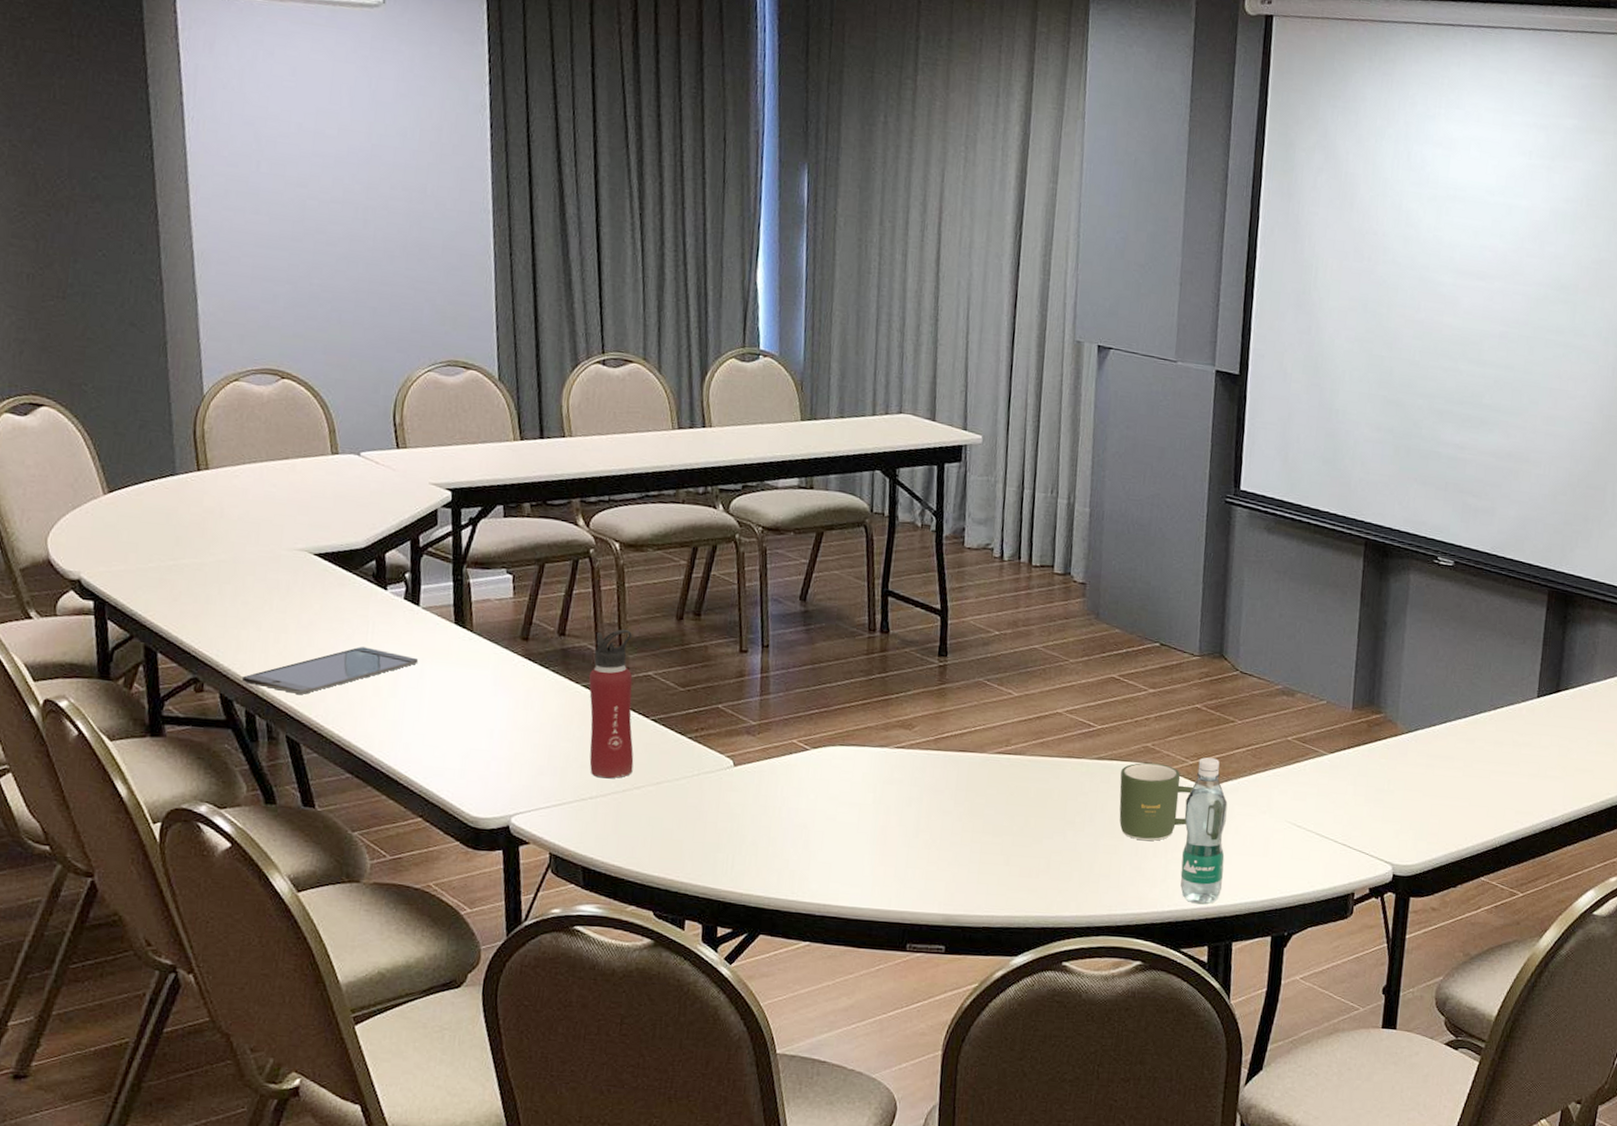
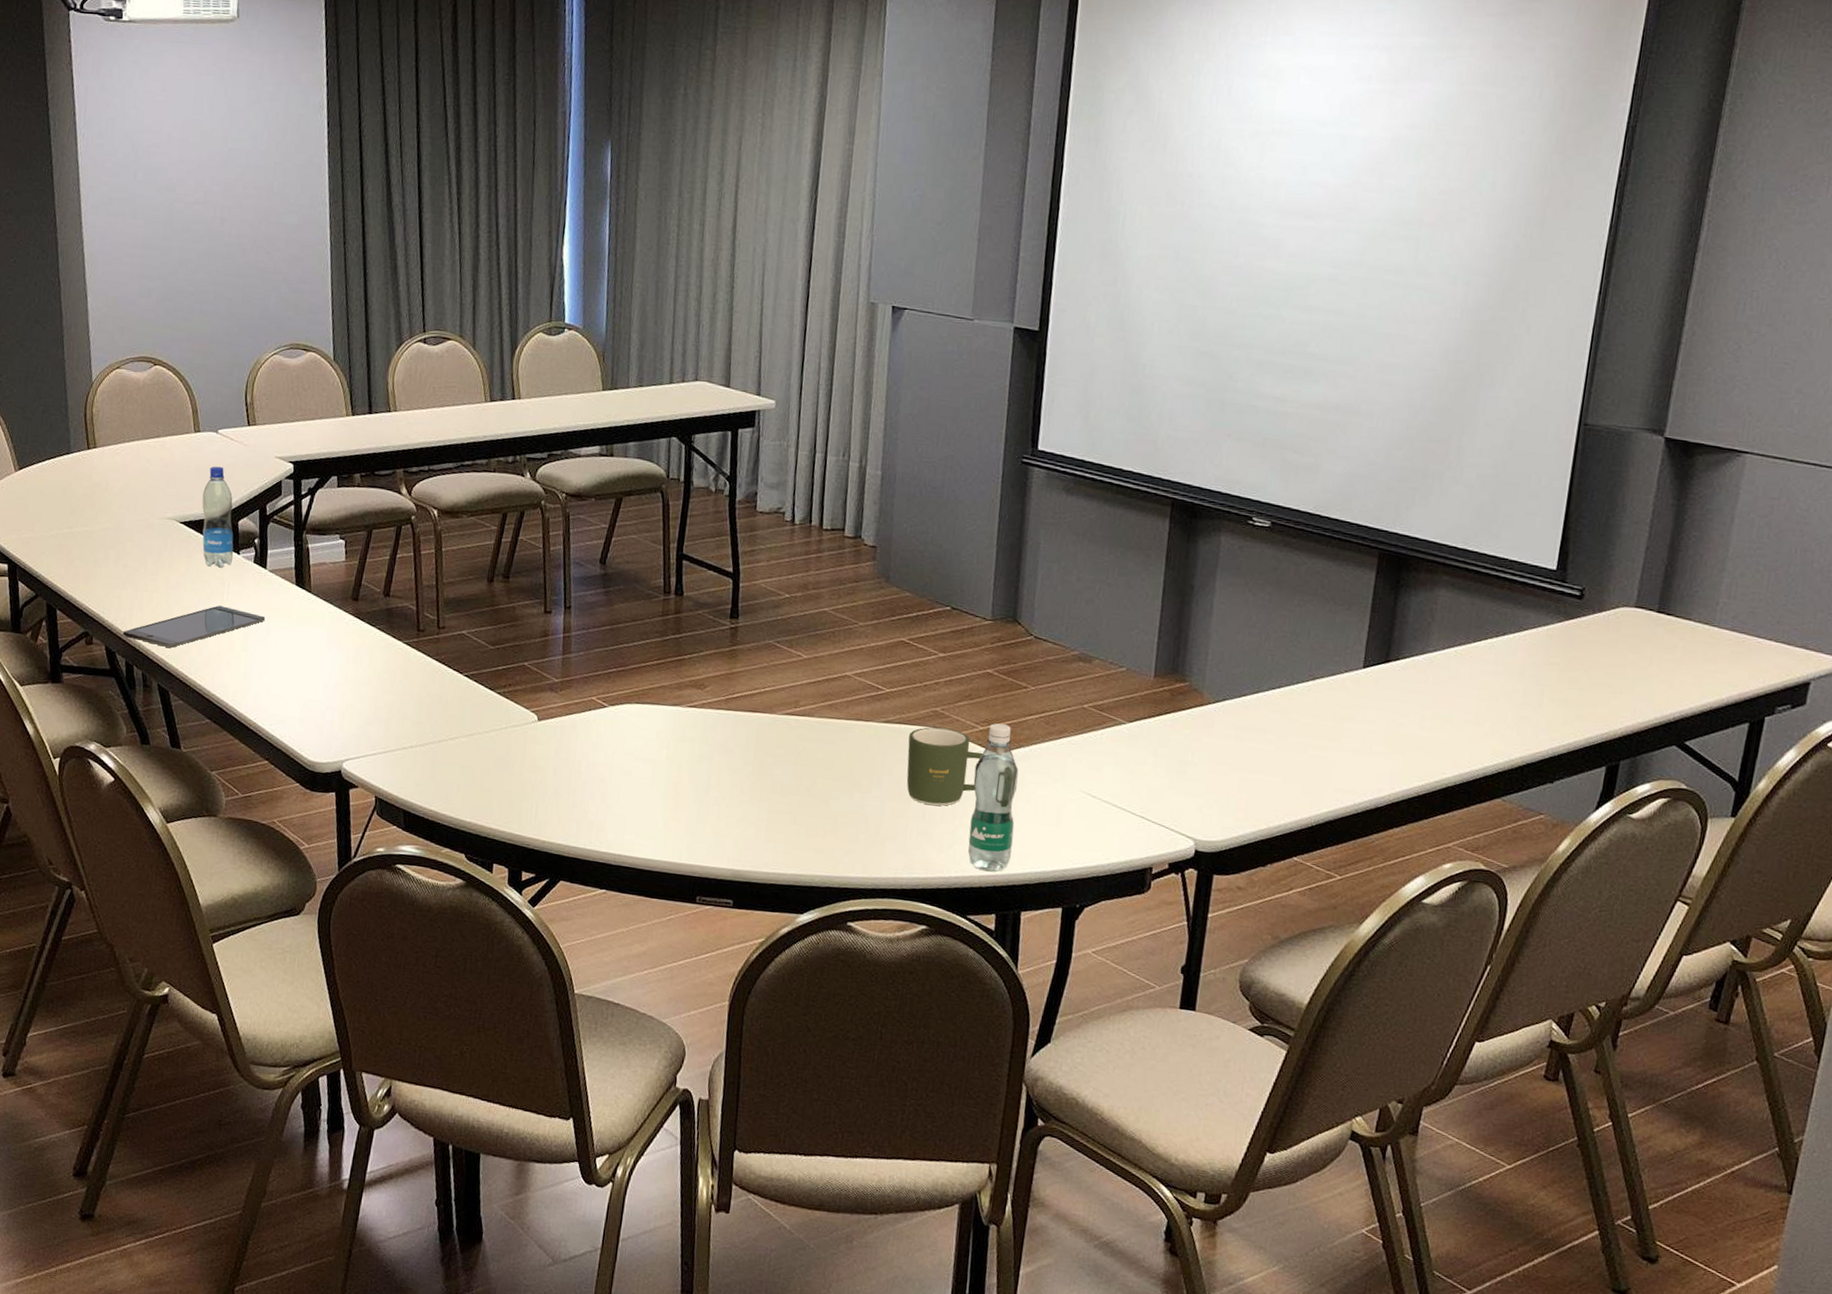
bottle: none [340,492,380,605] -> present [202,466,234,568]
water bottle: present [588,629,634,779] -> none [409,591,449,730]

